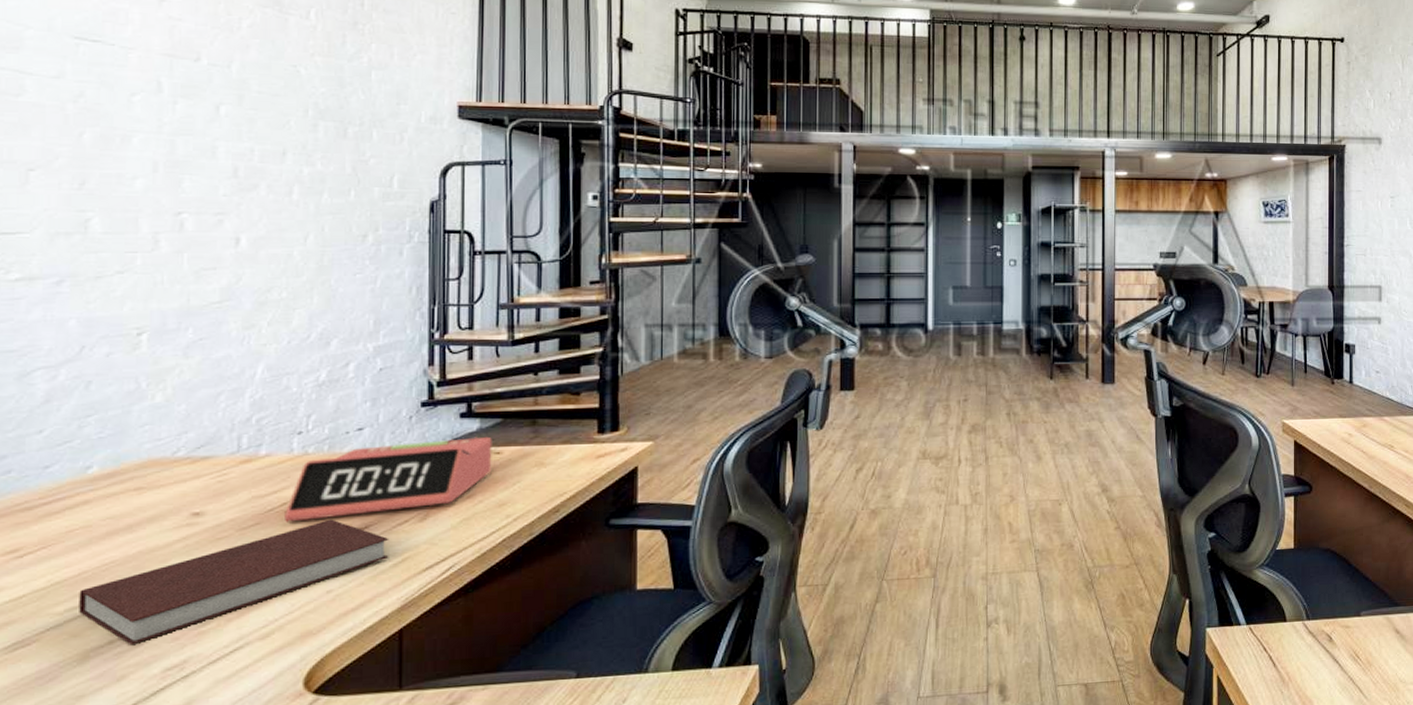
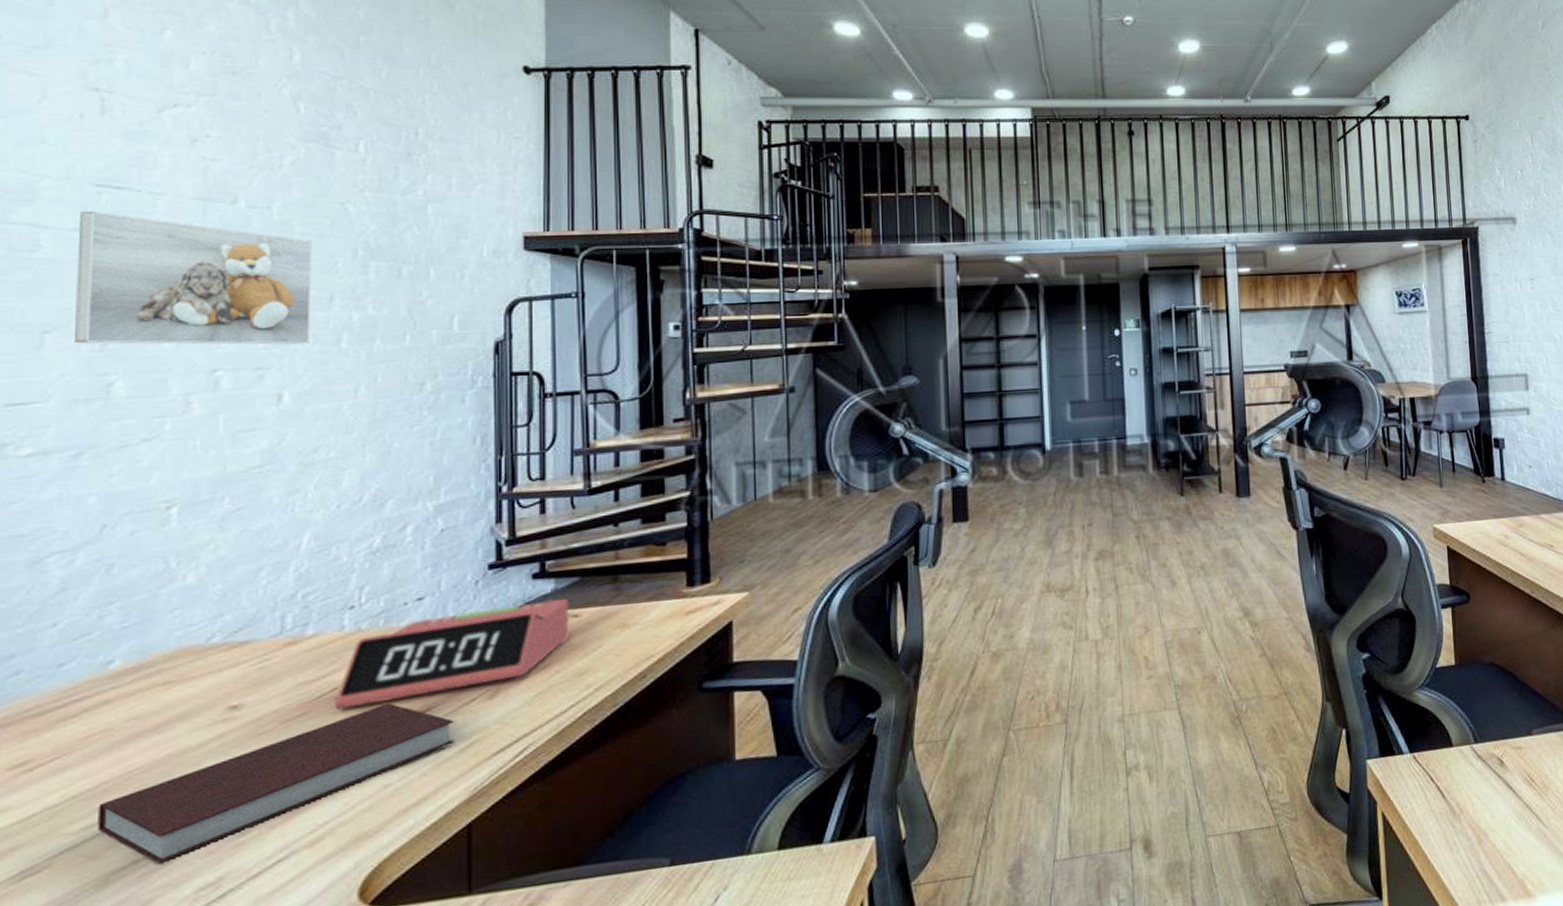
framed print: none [56,60,268,194] -> present [75,210,313,345]

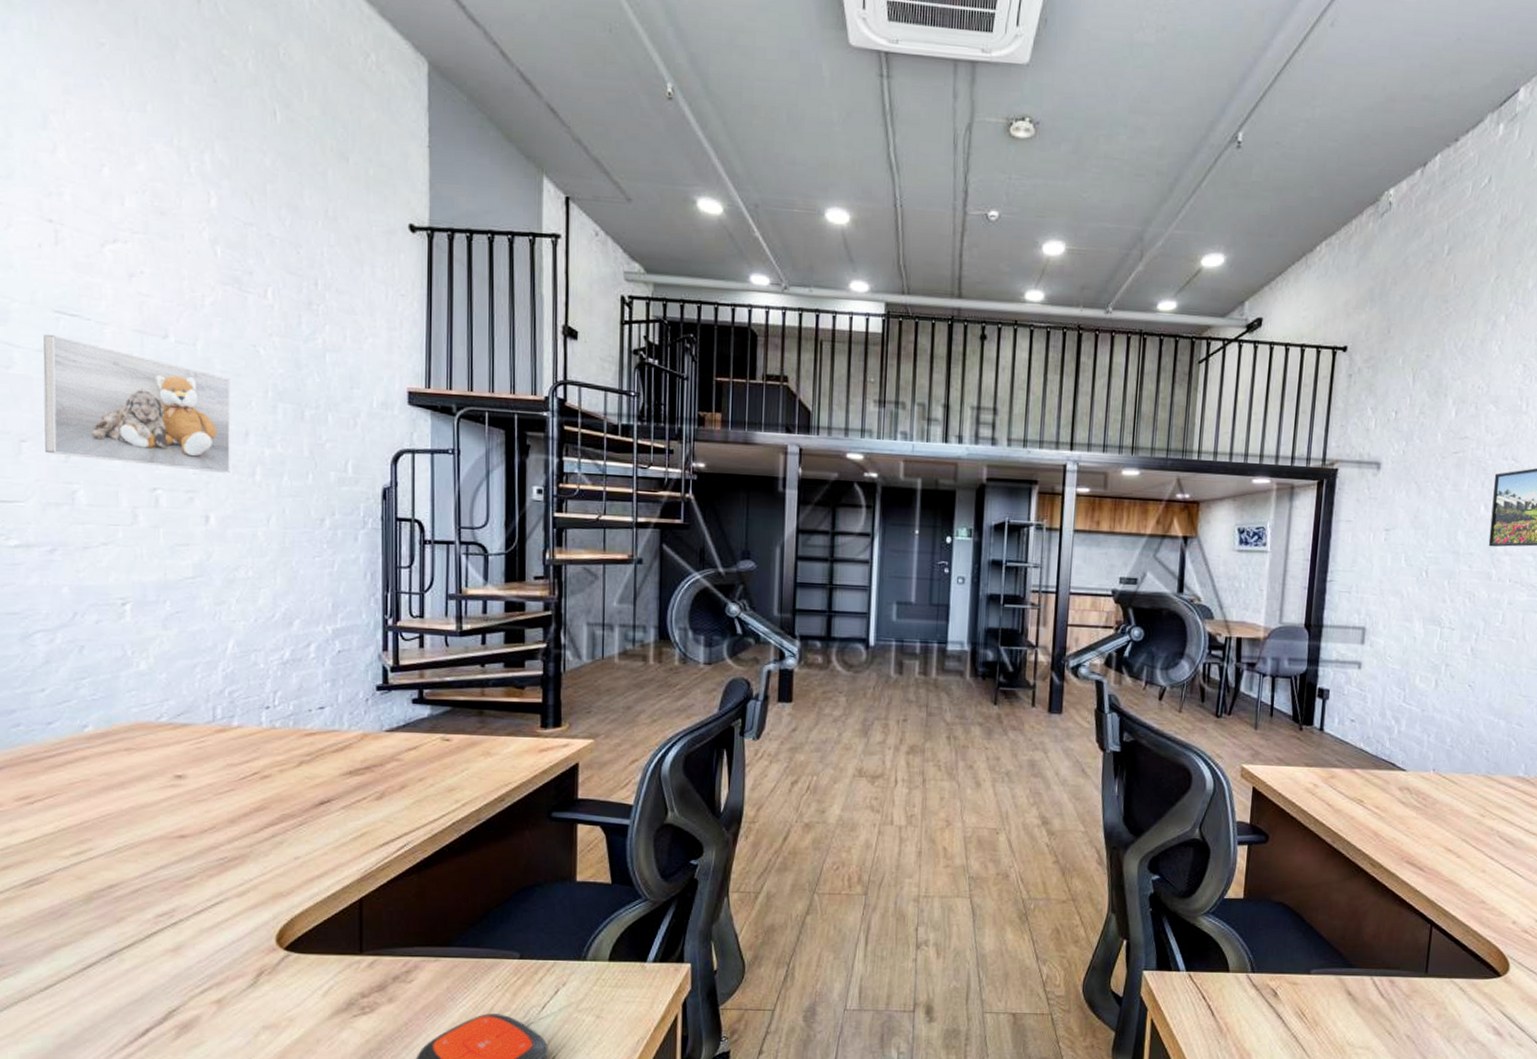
notebook: present [98,702,455,865] -> none [82,791,349,892]
alarm clock: present [333,598,569,710] -> none [255,723,442,791]

